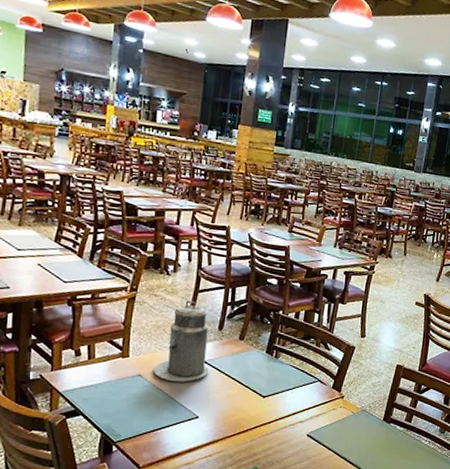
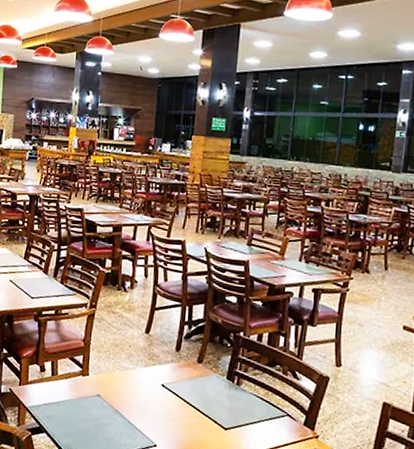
canister: present [153,300,209,382] -> none [111,318,166,406]

